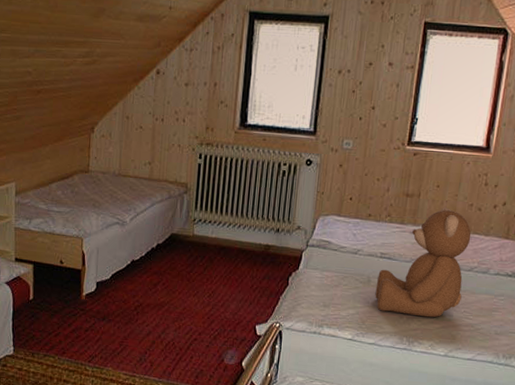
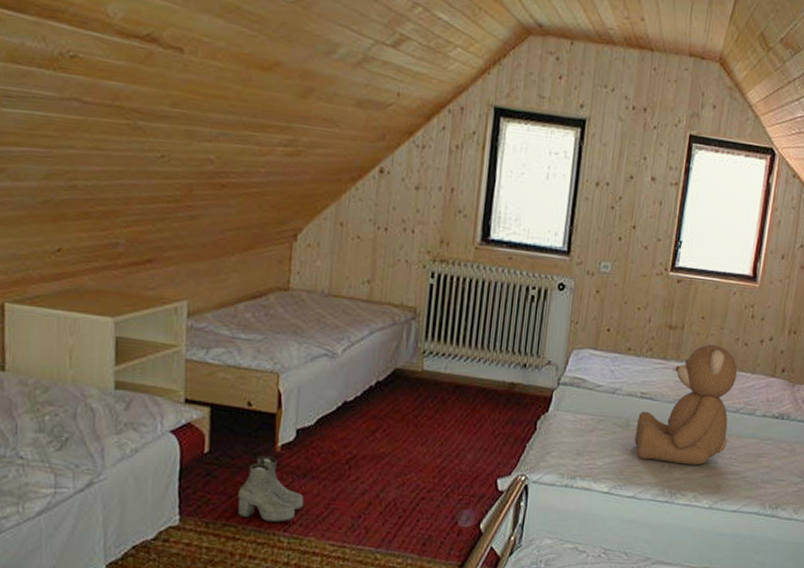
boots: none [54,302,104,355] -> present [237,455,304,522]

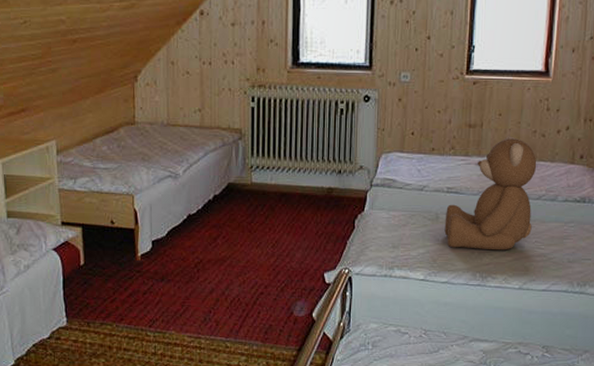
boots: present [237,455,304,522] -> none [110,264,164,320]

